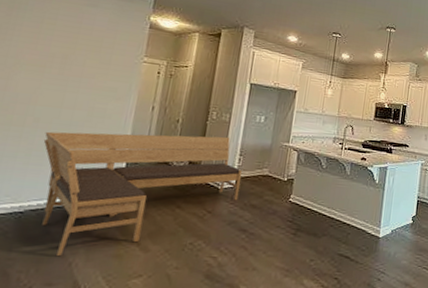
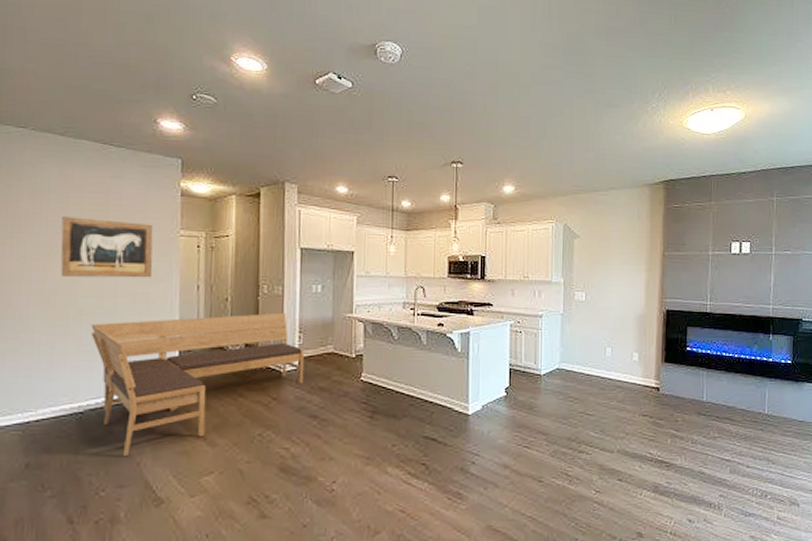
wall art: none [23,34,120,96] -> present [60,217,153,278]

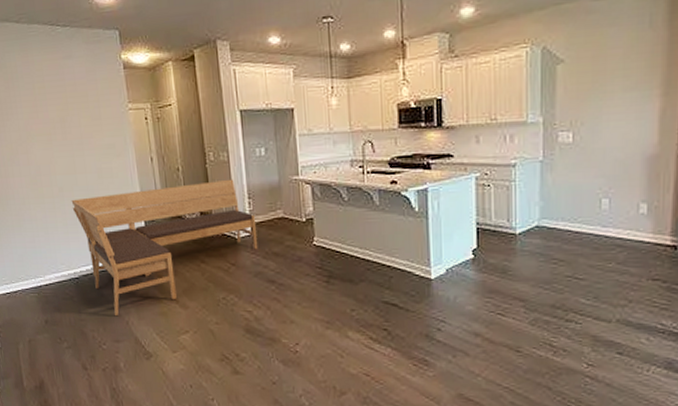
wall art: present [60,217,153,278] -> none [32,100,112,158]

